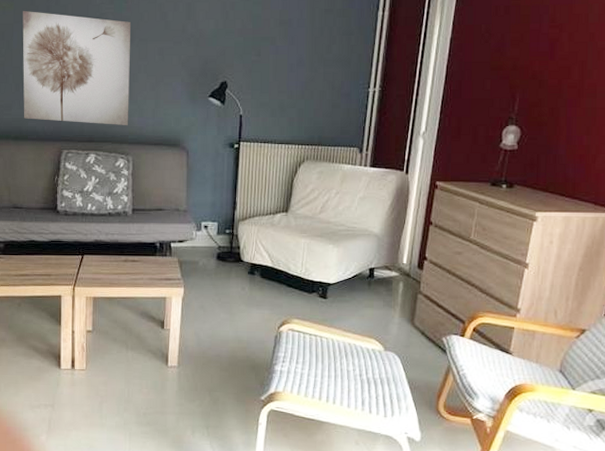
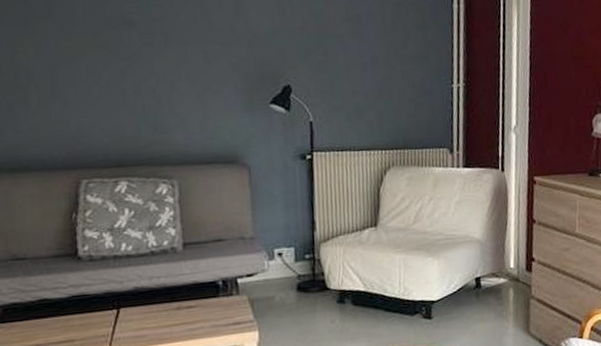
wall art: present [22,11,131,125] -> none [13,12,170,146]

